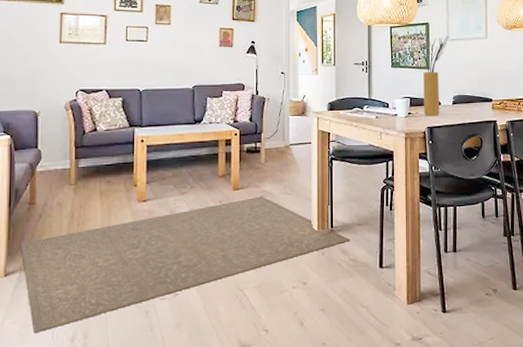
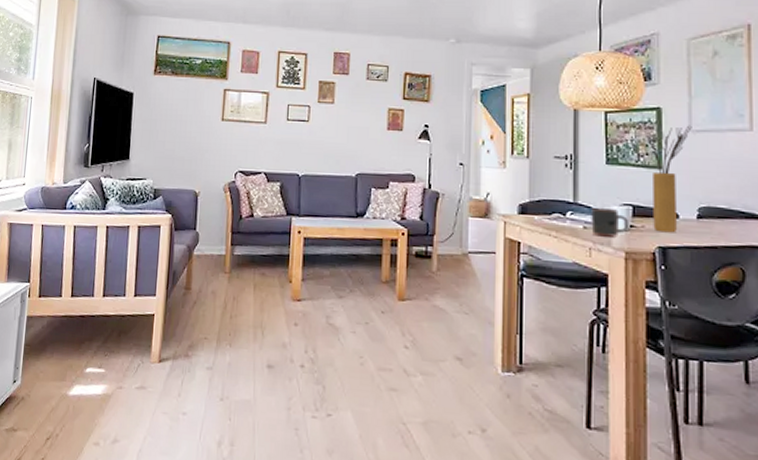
rug: present [21,196,351,334] -> none [175,311,546,430]
mug: none [381,101,407,123] -> present [591,207,628,237]

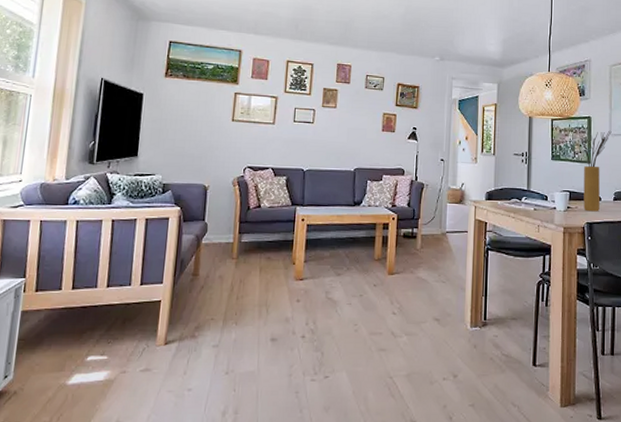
mug: present [591,207,628,237] -> none [539,193,566,216]

